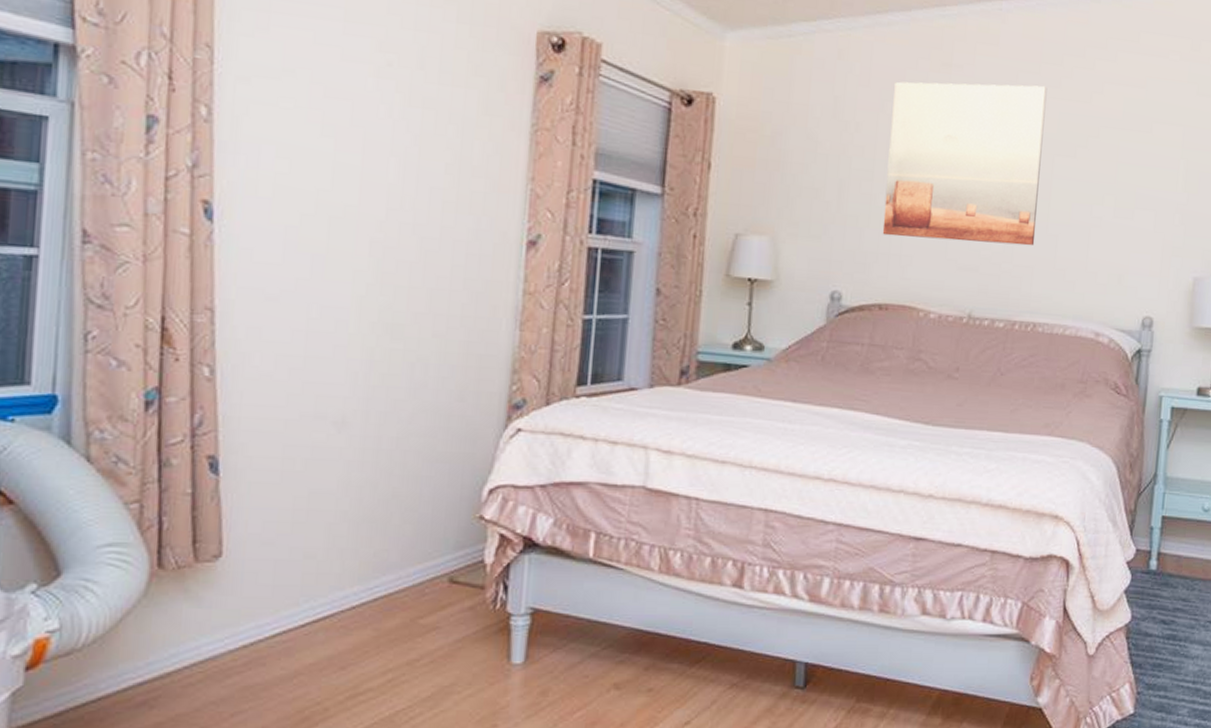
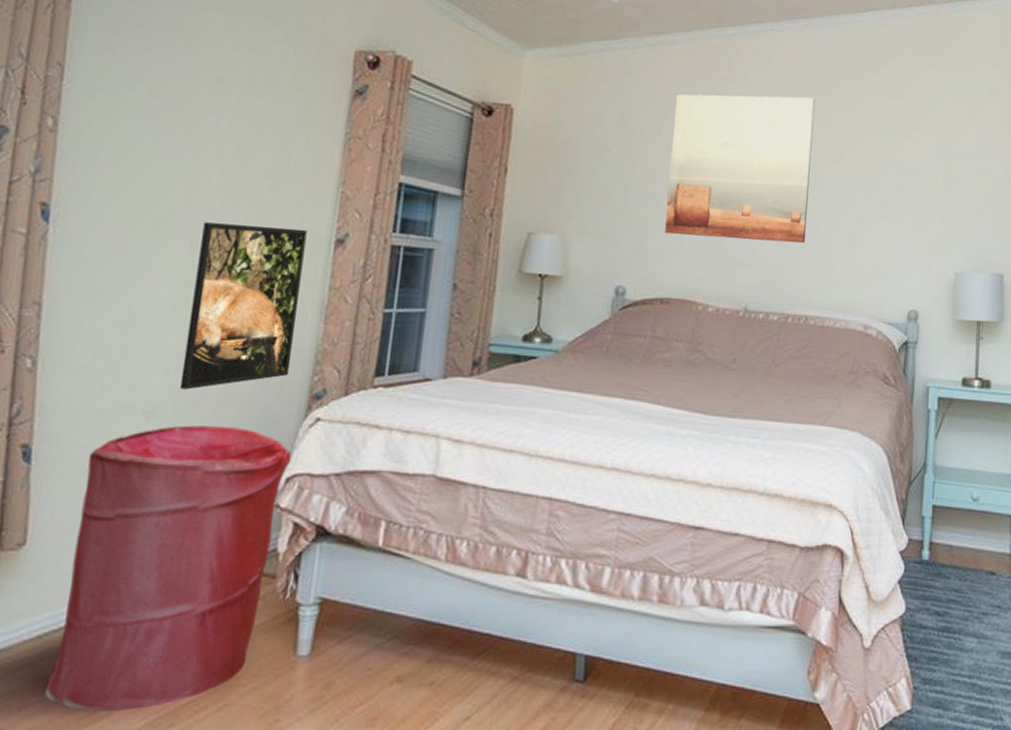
laundry hamper: none [256,436,493,717] -> present [44,425,291,711]
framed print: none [370,222,496,400] -> present [179,222,307,390]

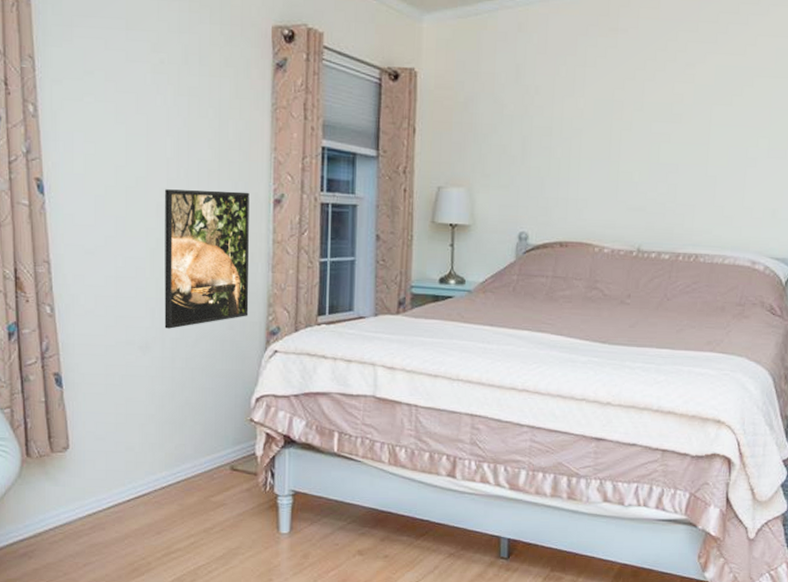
laundry hamper: present [44,425,291,711] -> none [100,357,257,569]
wall art: present [664,94,815,244] -> none [561,42,705,187]

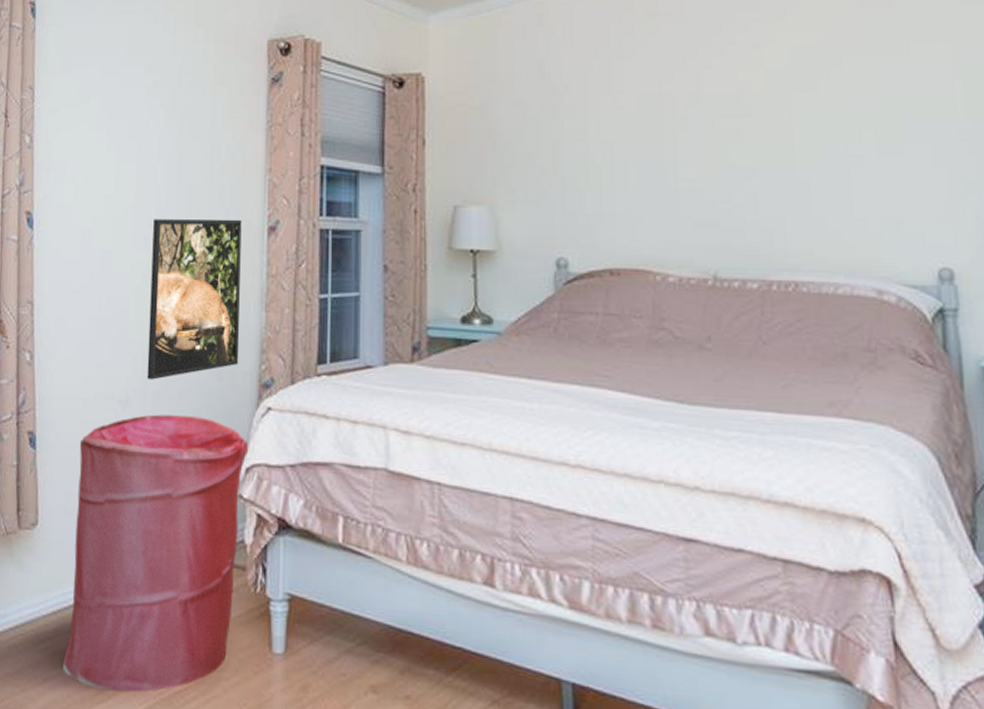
laundry hamper: none [100,357,257,569] -> present [63,414,248,693]

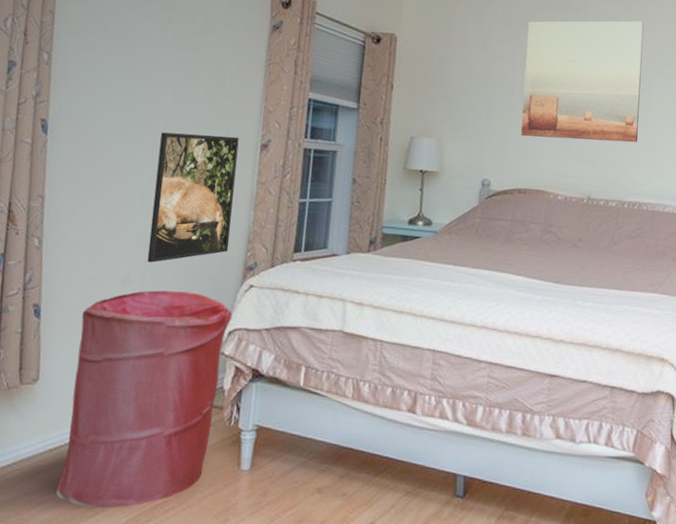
wall art: none [599,21,782,196] -> present [520,21,644,143]

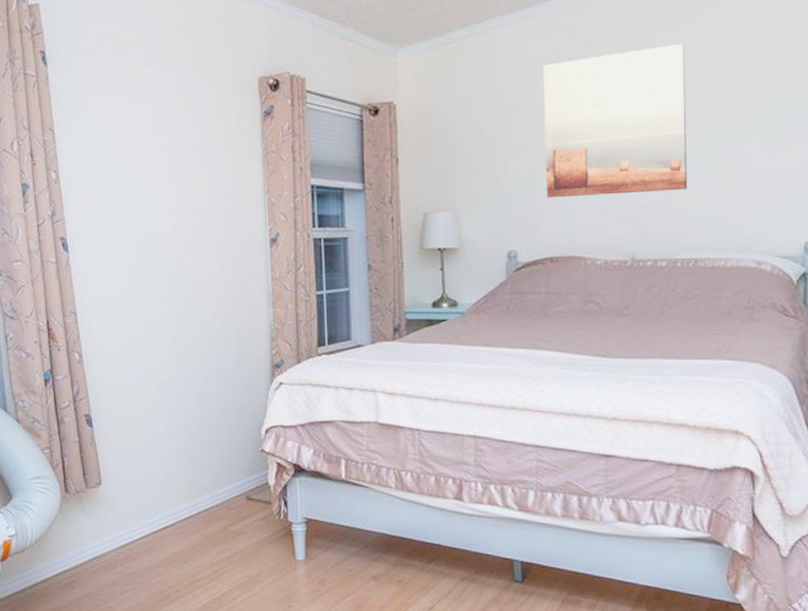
laundry hamper: present [56,290,232,508] -> none [128,393,266,597]
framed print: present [147,132,239,263] -> none [172,234,254,368]

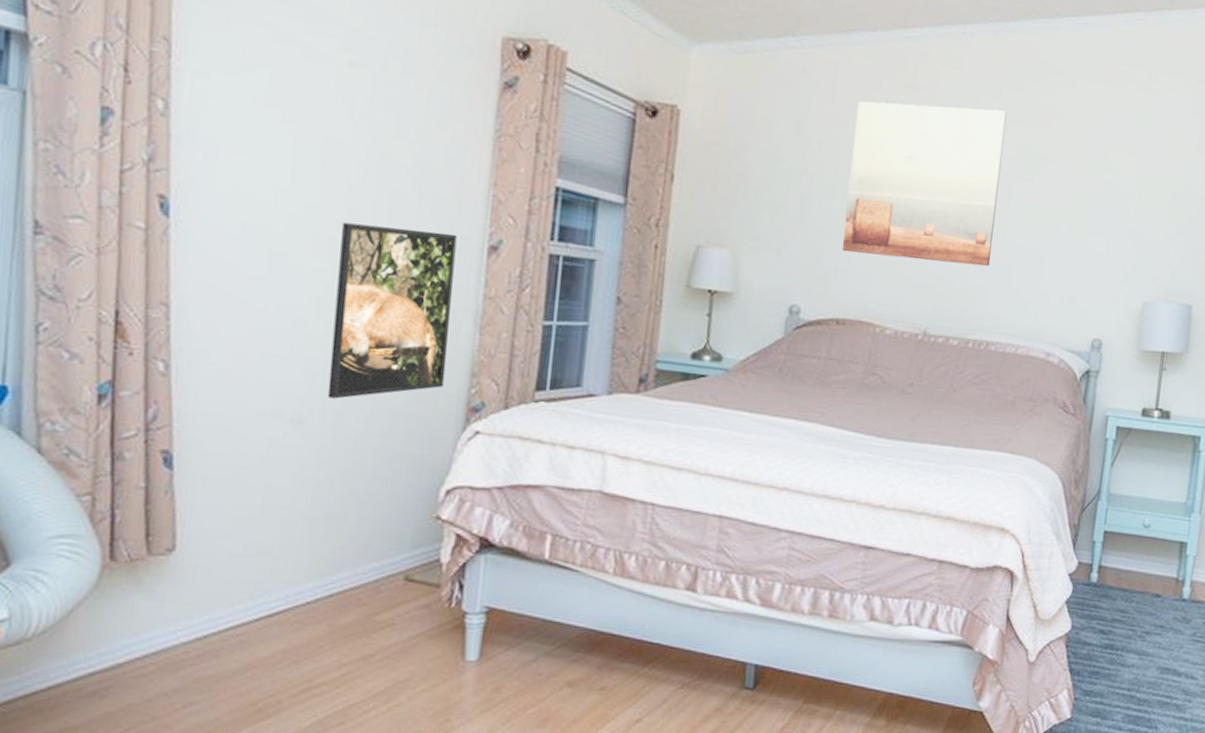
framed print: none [172,234,254,368] -> present [327,222,457,399]

